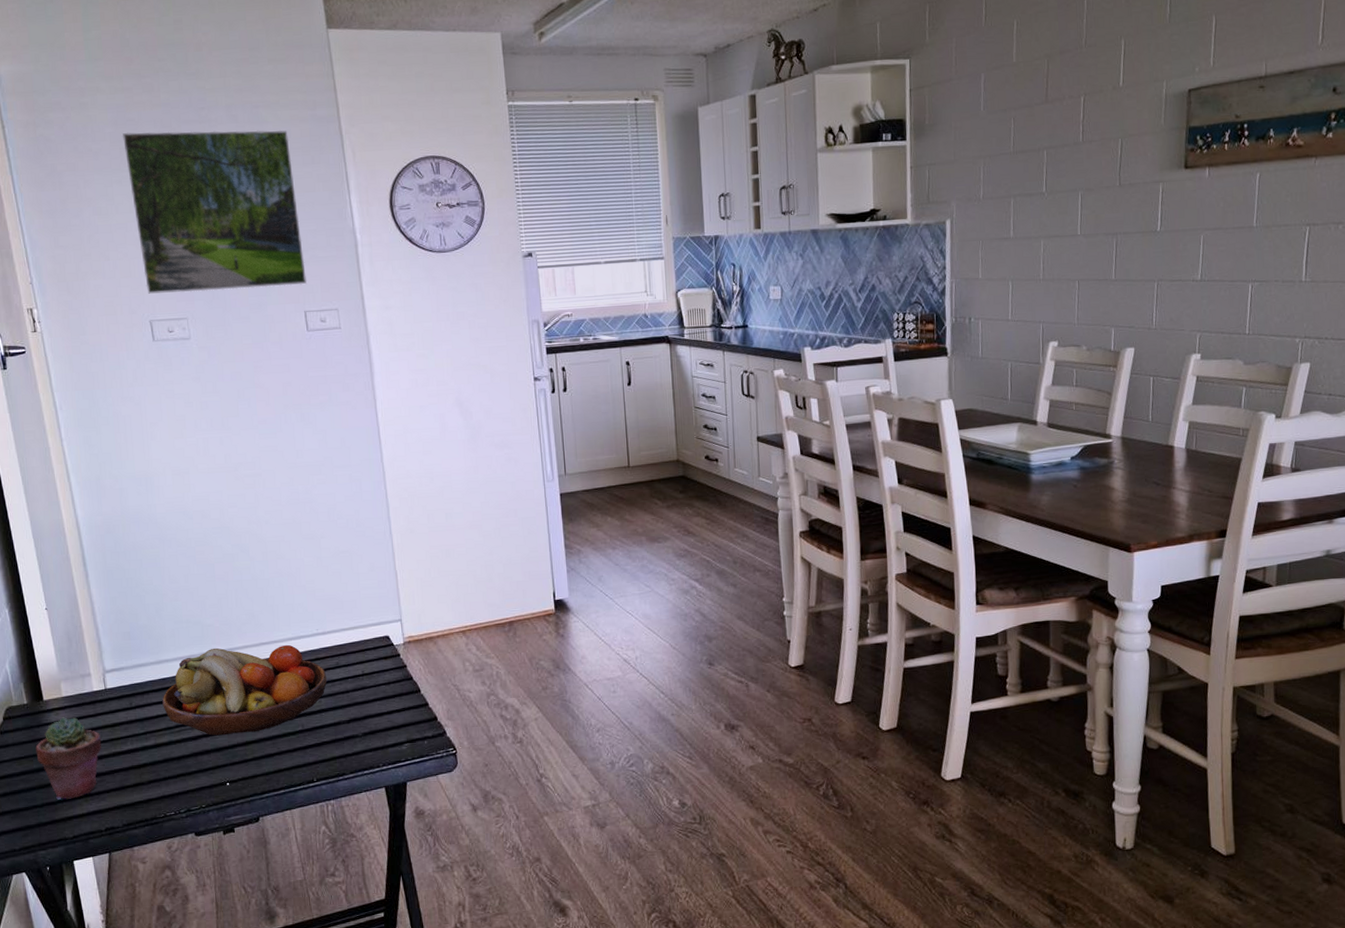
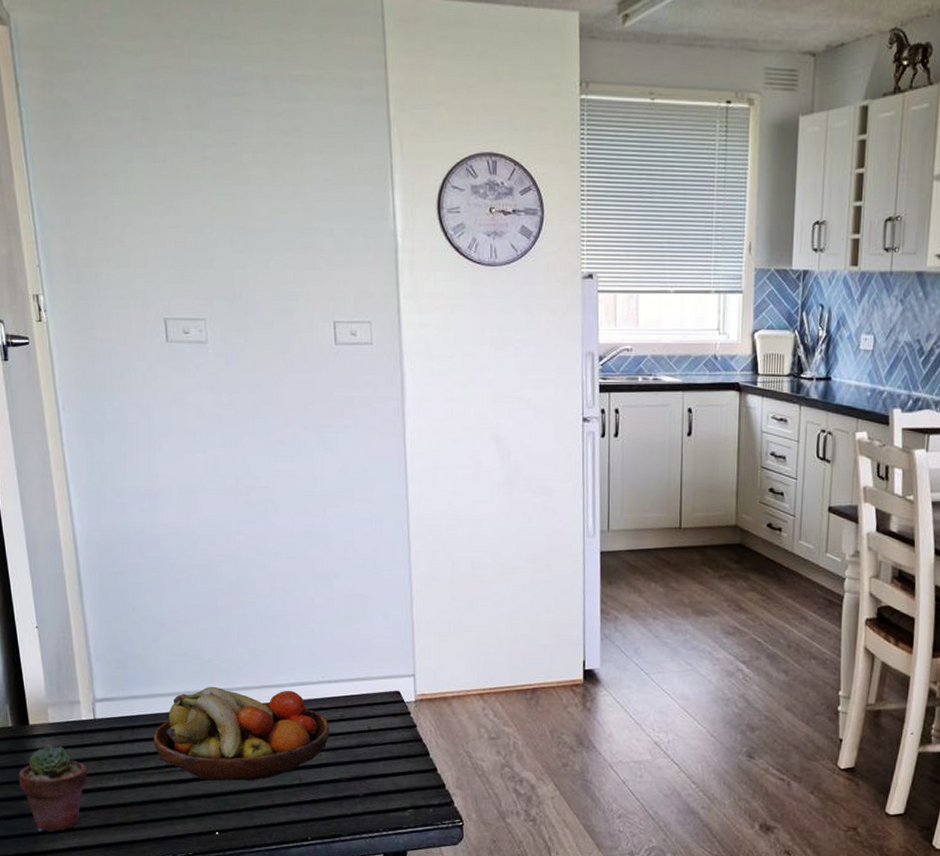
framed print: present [123,130,307,294] -> none [147,102,338,291]

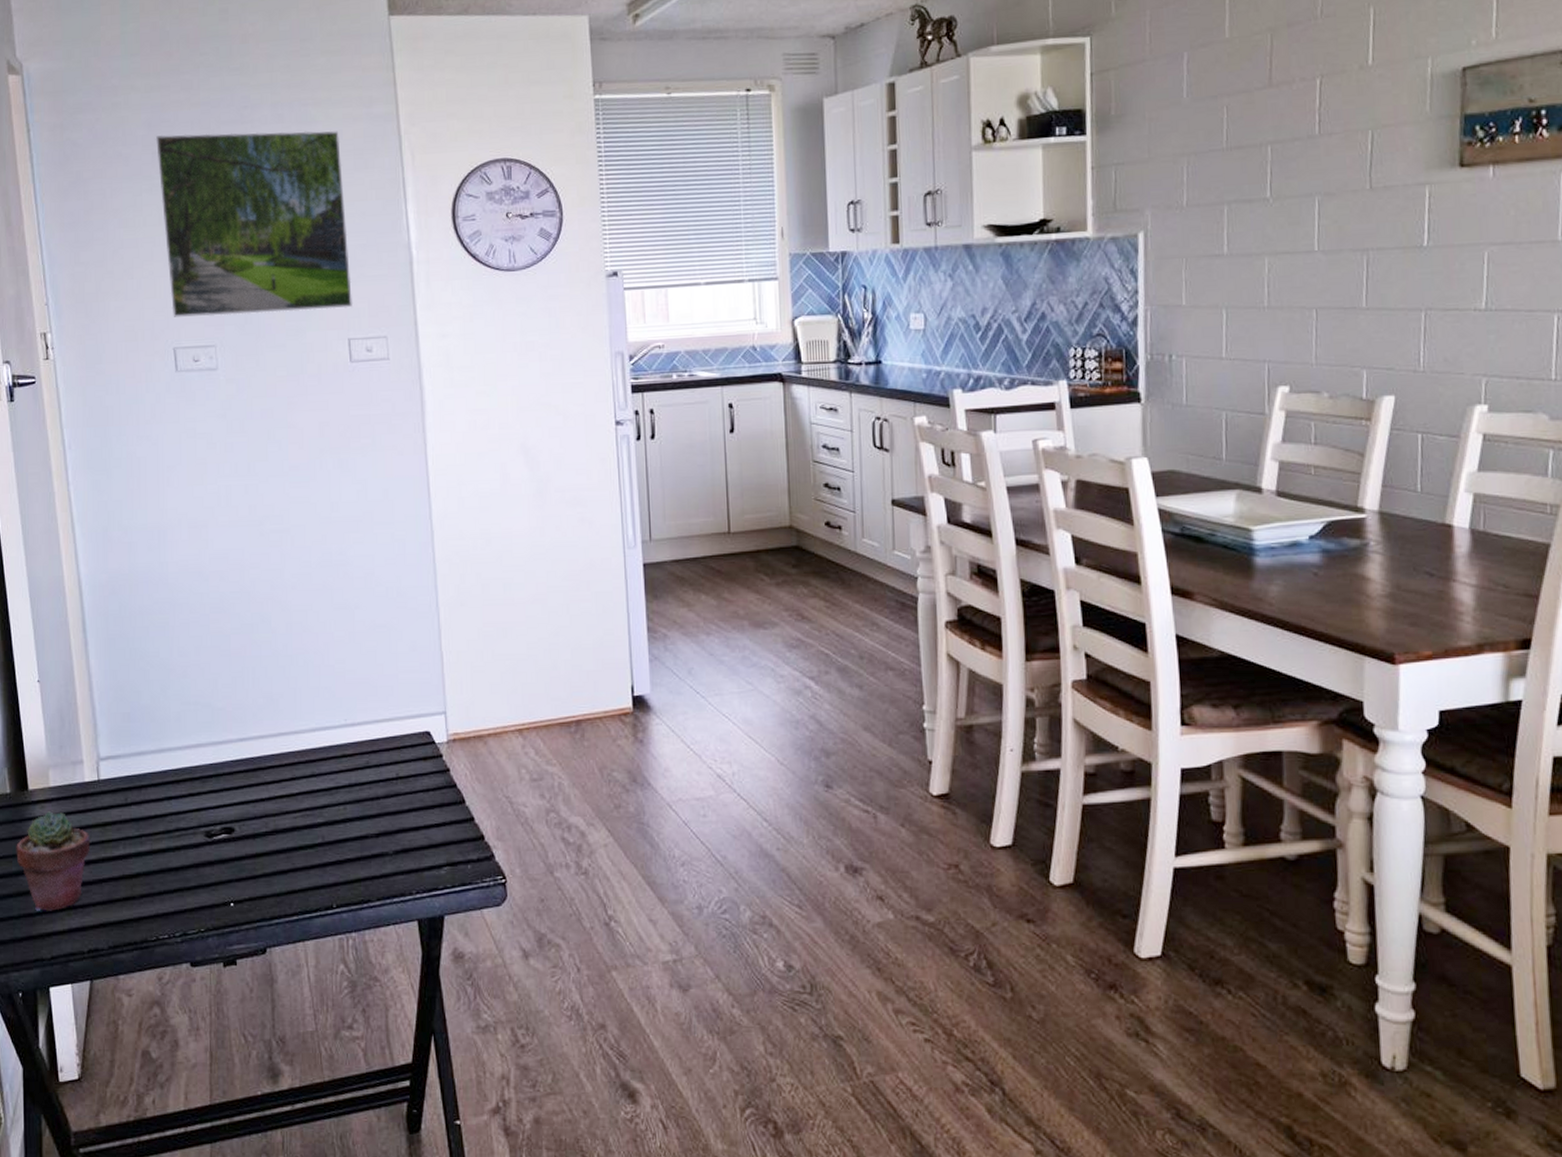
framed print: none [147,102,338,291] -> present [156,131,352,317]
fruit bowl: present [153,686,330,781] -> none [162,736,355,844]

